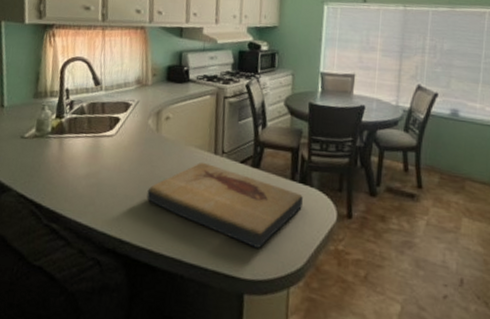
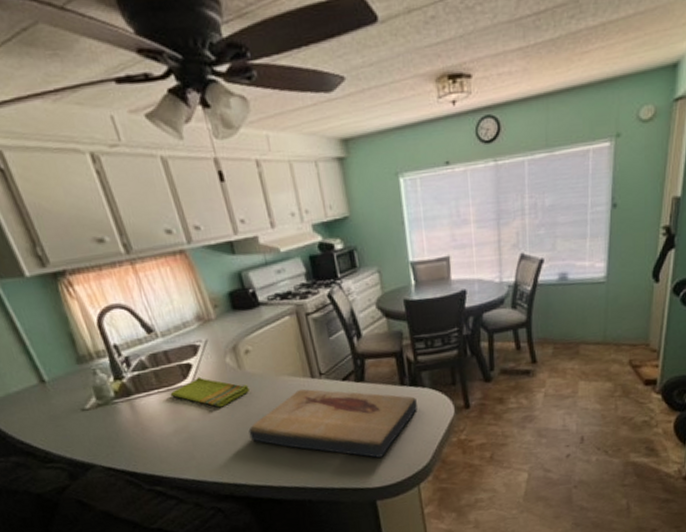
dish towel: none [94,130,161,163] -> present [170,376,250,408]

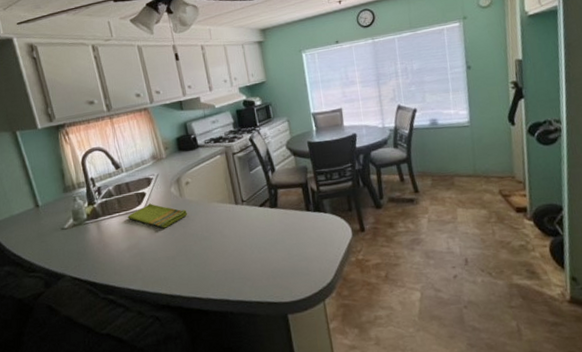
fish fossil: present [248,388,417,458] -> none [185,213,321,274]

